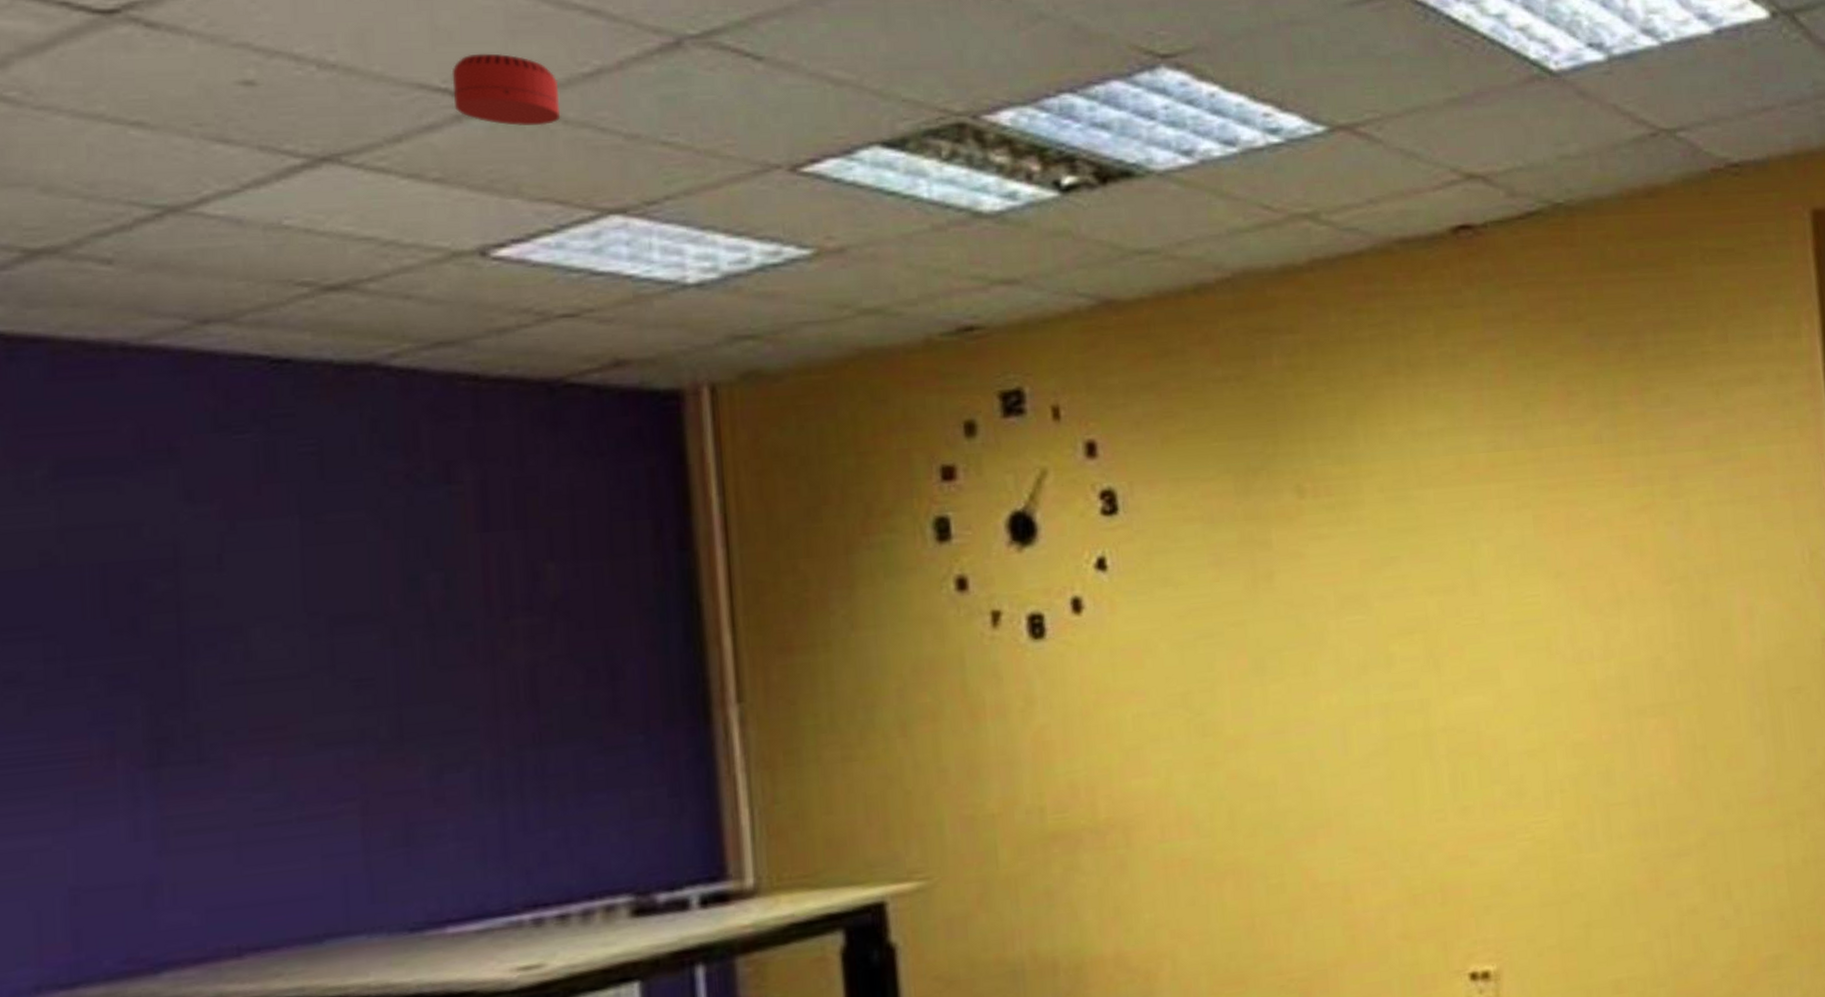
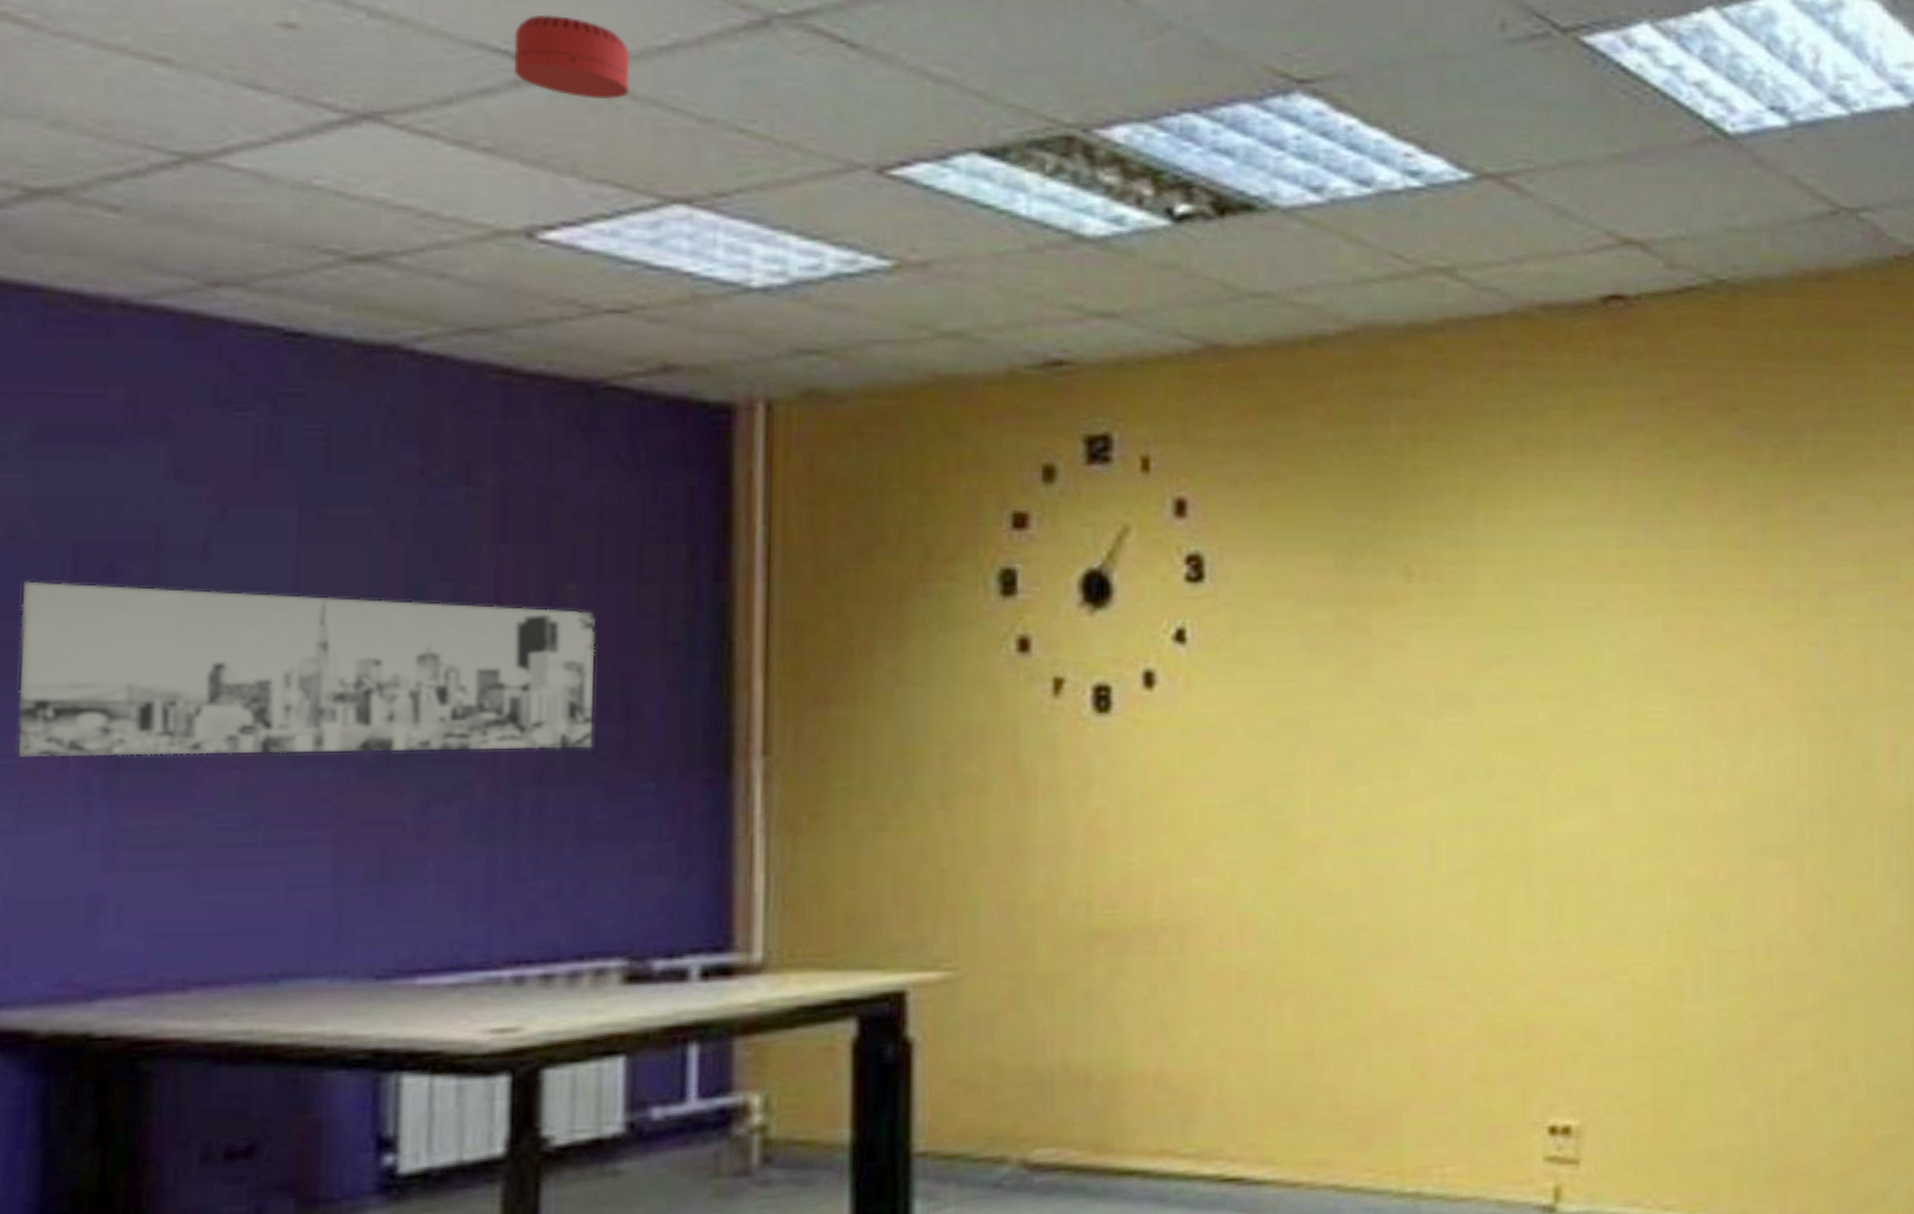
wall art: none [59,586,584,761] -> present [18,581,596,756]

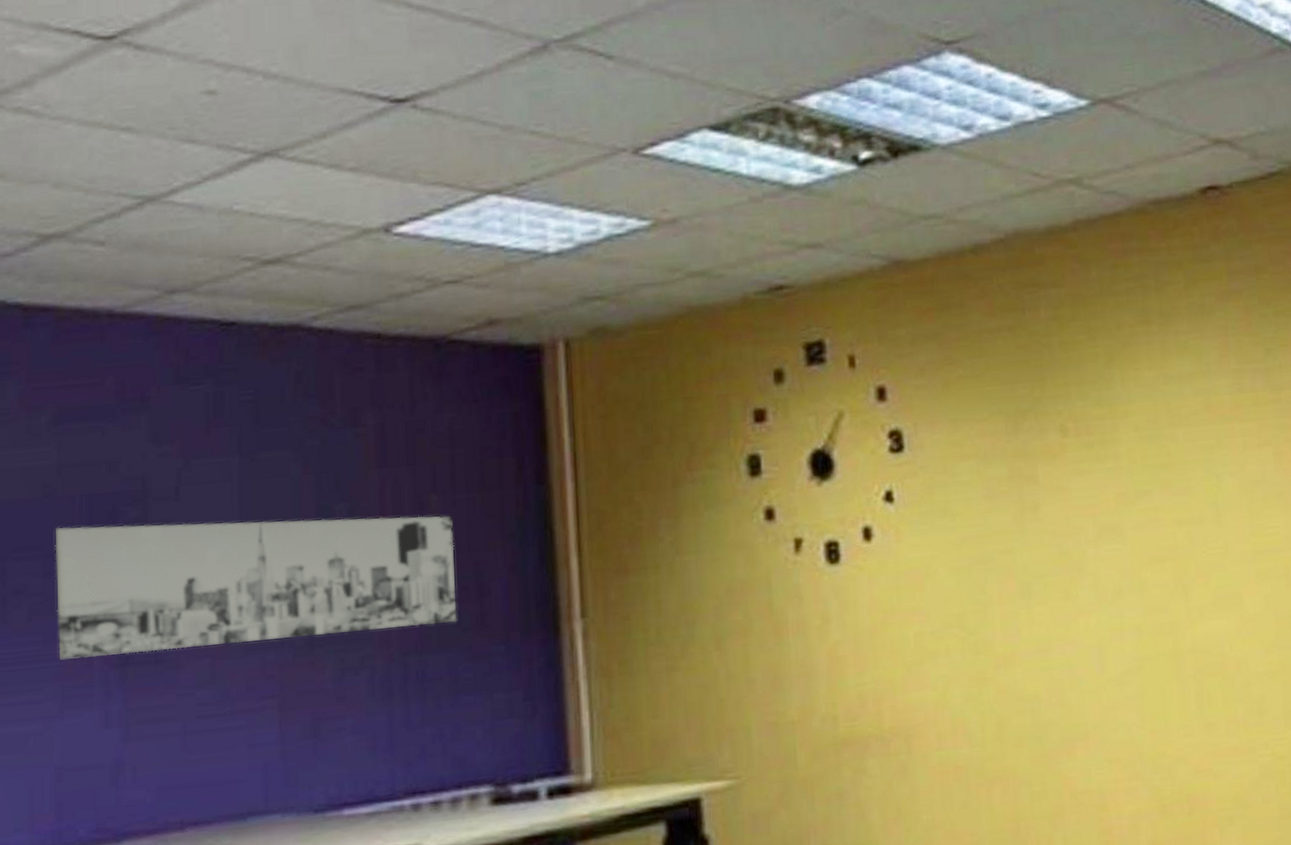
smoke detector: present [513,14,631,100] -> none [366,61,451,121]

